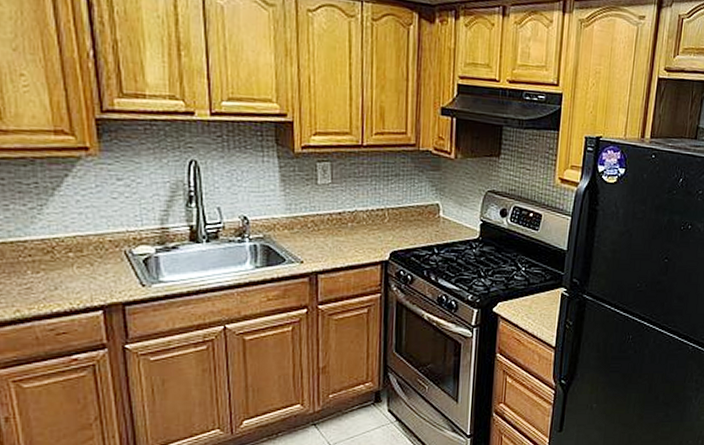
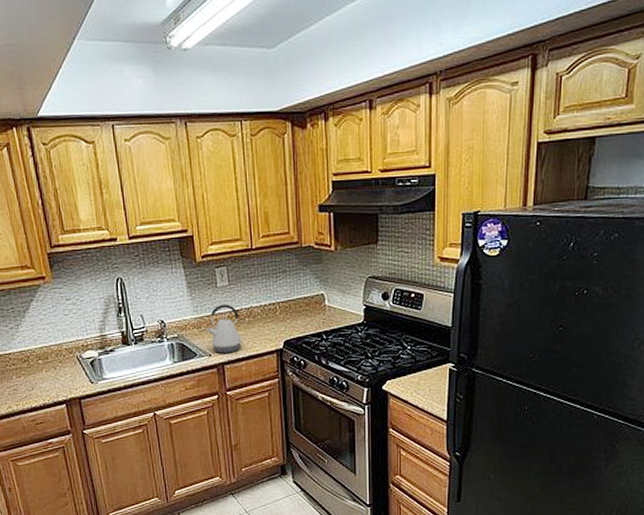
kettle: none [300,205,344,261] -> present [206,304,244,353]

